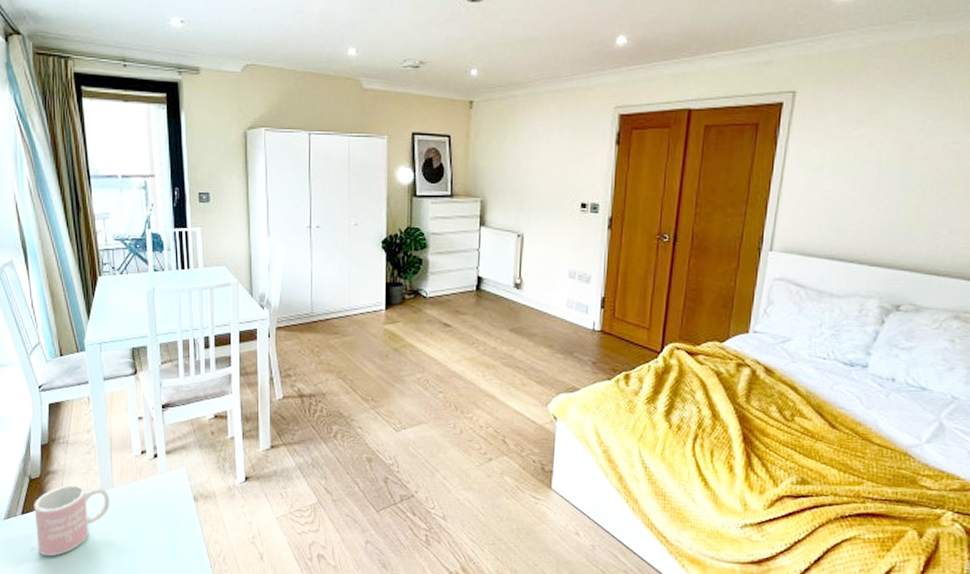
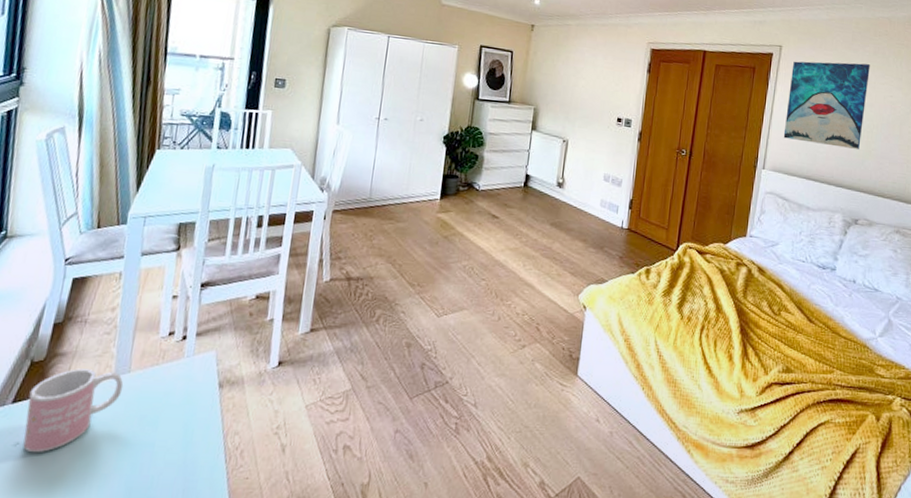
wall art: none [797,103,924,217] -> present [783,61,870,149]

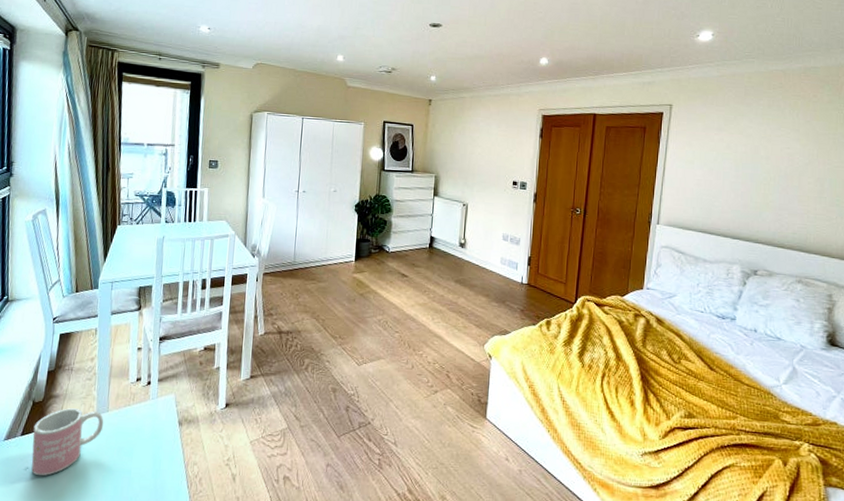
wall art: present [783,61,870,149] -> none [677,117,765,202]

